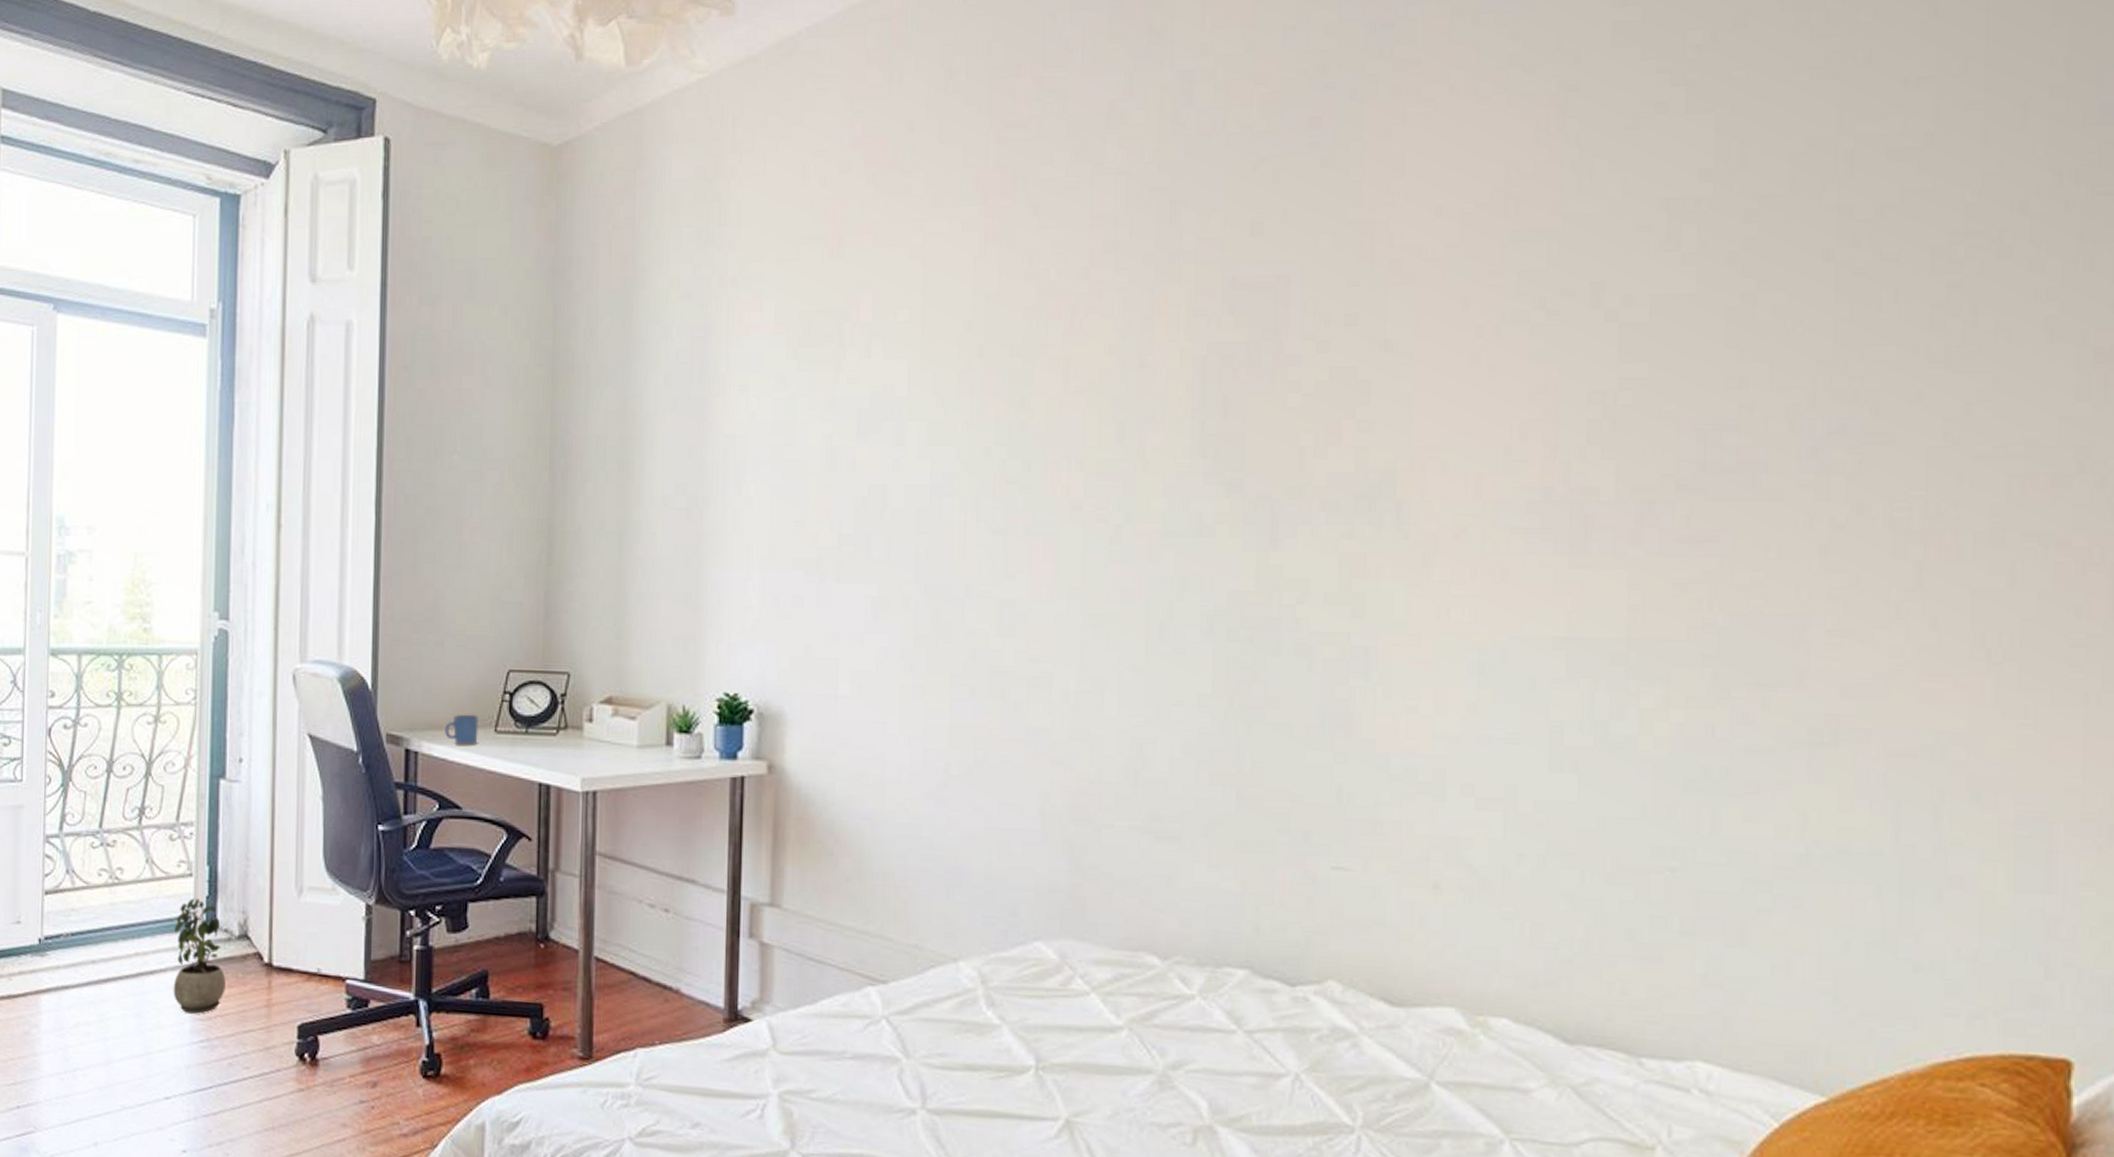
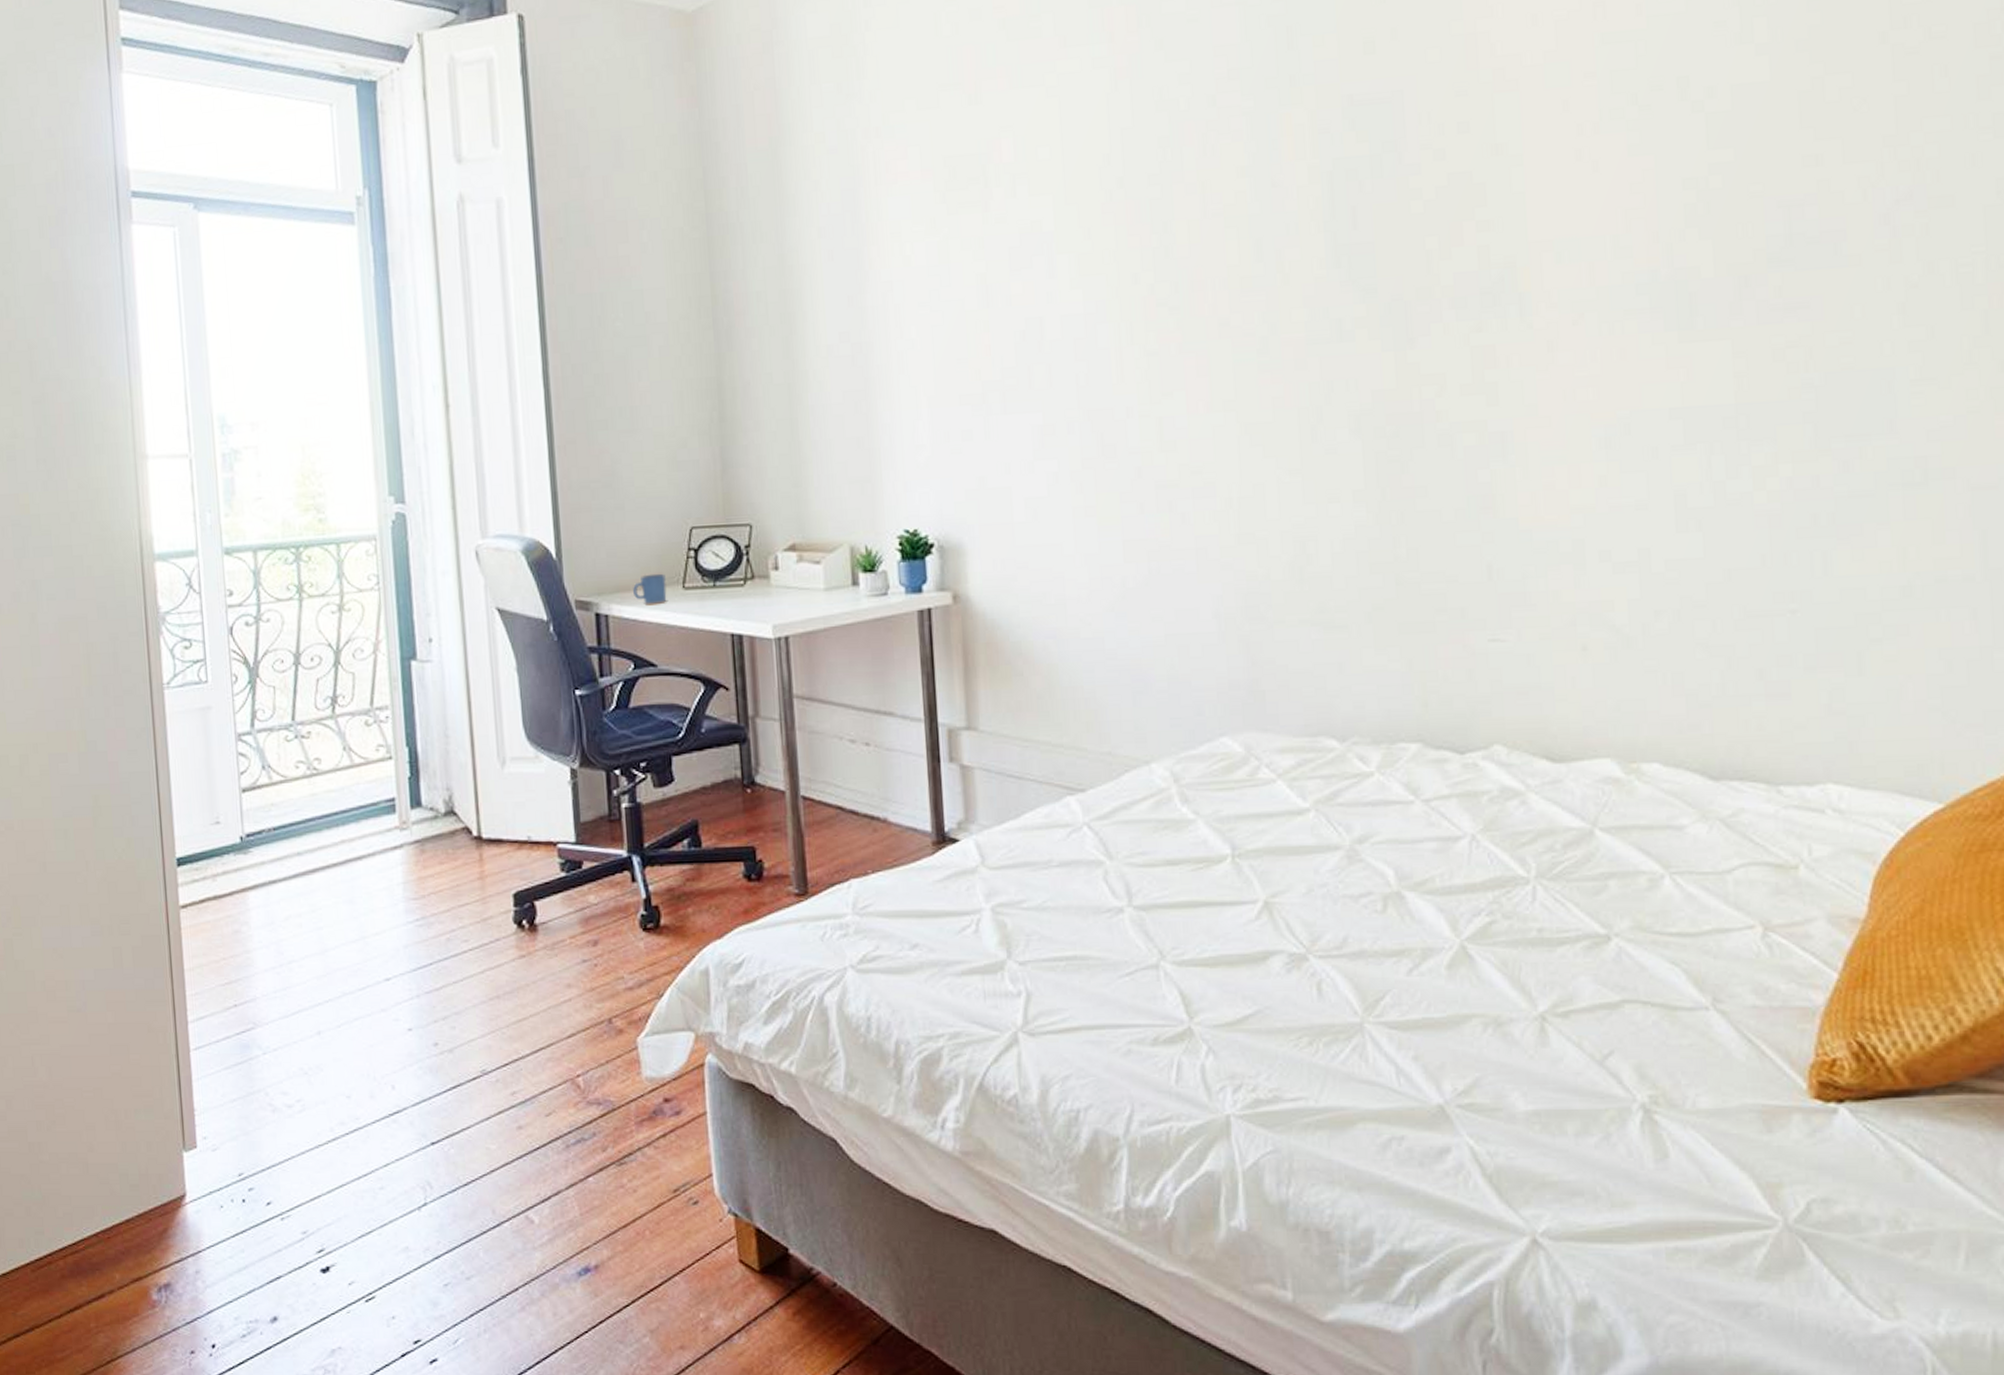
potted plant: present [173,898,226,1014] -> none [379,780,437,894]

